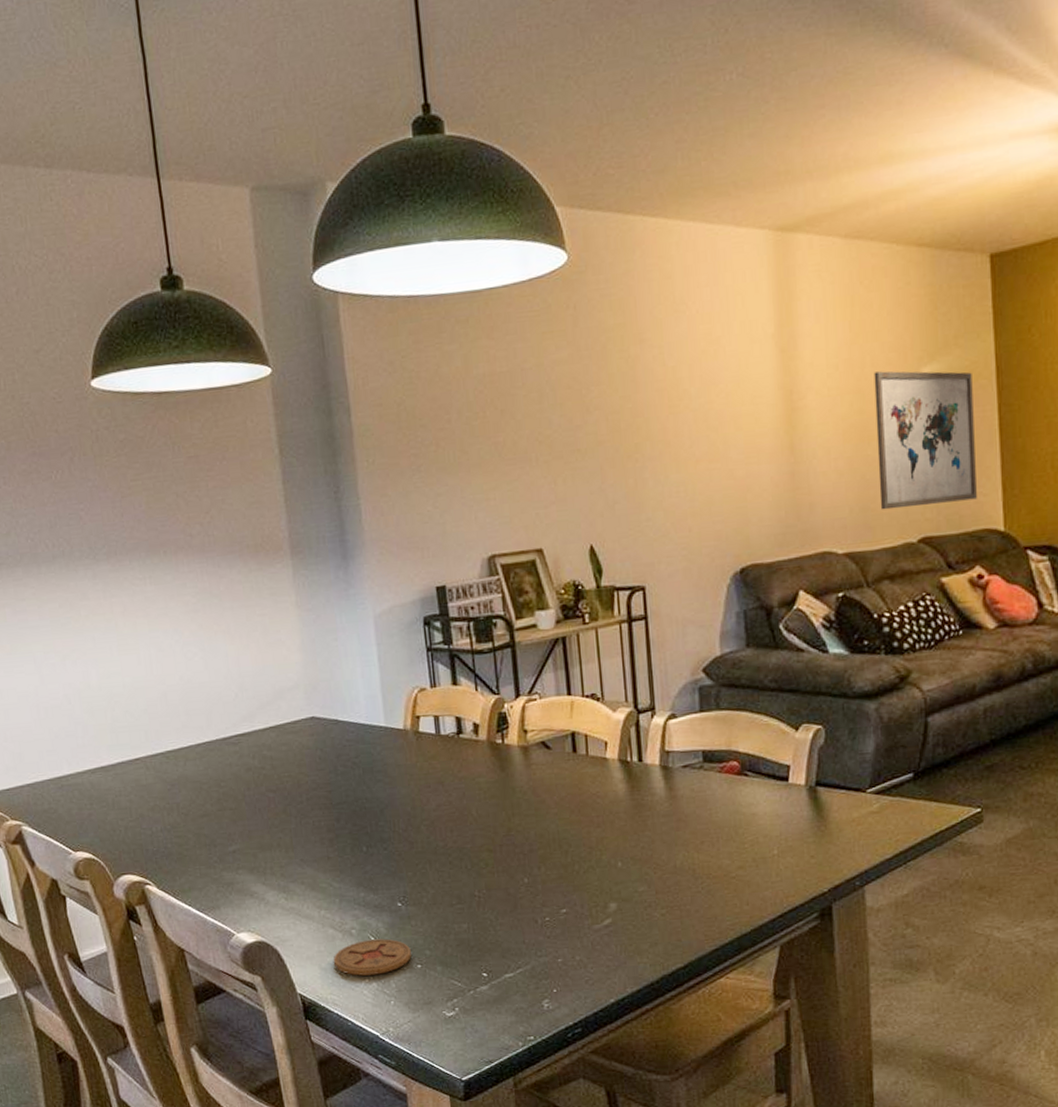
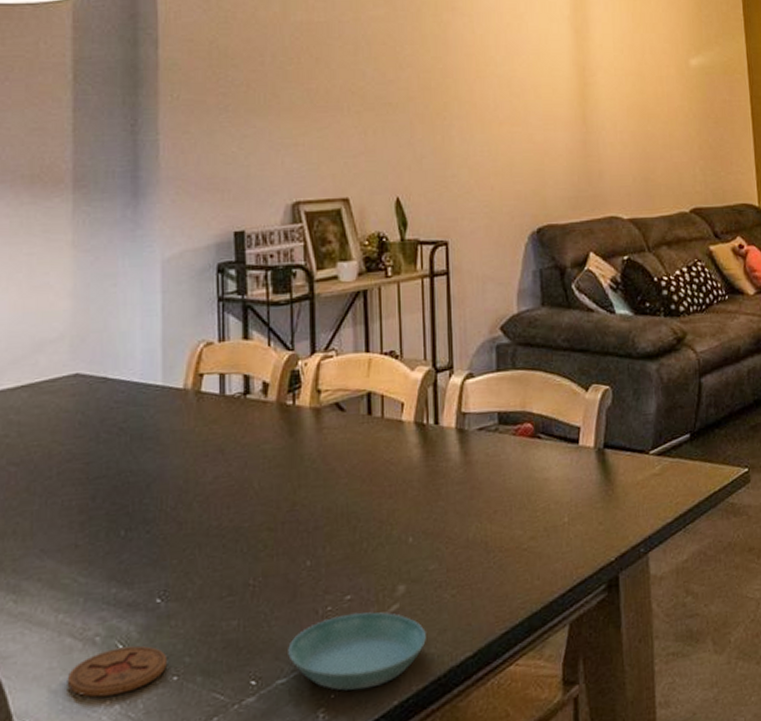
saucer: none [513,924,638,988] -> present [288,611,426,691]
wall art: present [873,371,977,510] -> none [652,58,736,181]

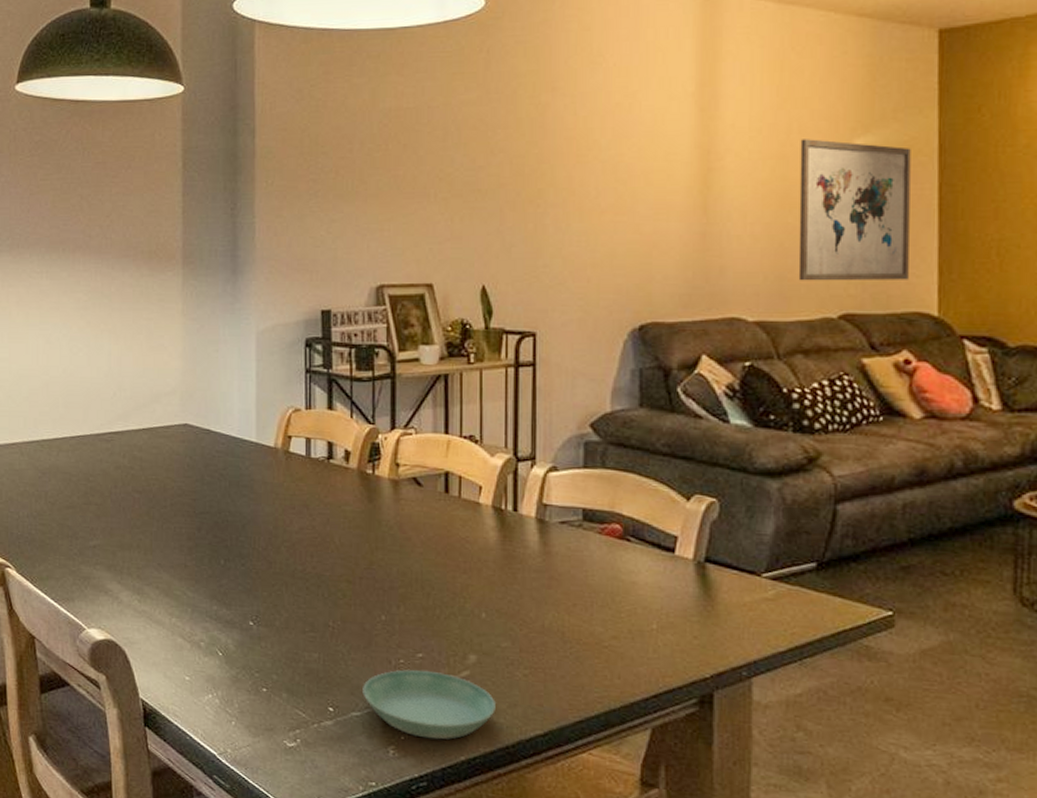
coaster: present [67,645,167,698] -> none [178,654,258,692]
wall art: none [652,58,736,181] -> present [798,139,911,281]

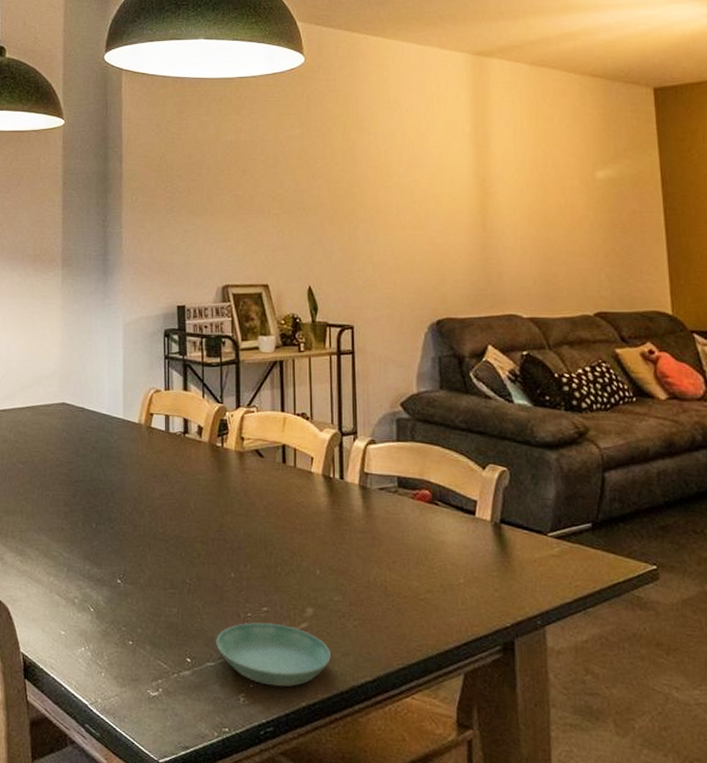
wall art: present [798,139,911,281] -> none [555,171,647,285]

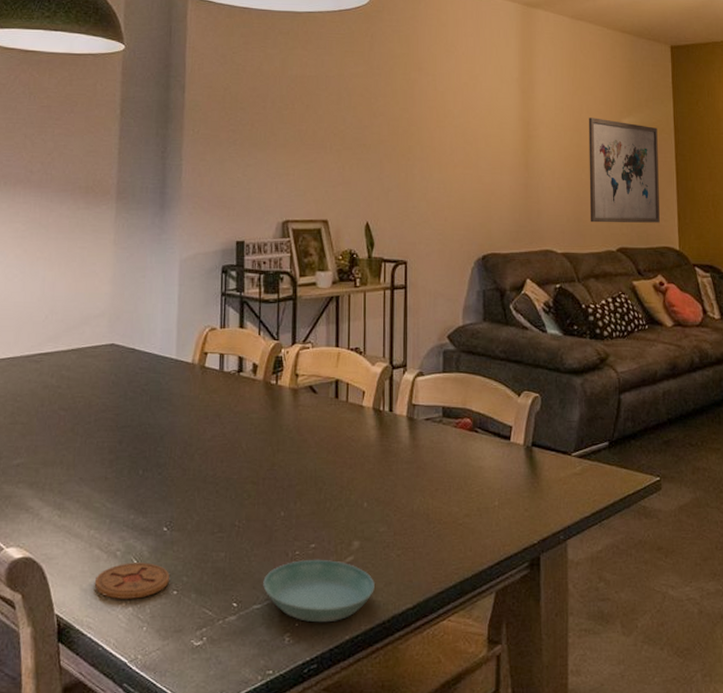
coaster: none [55,610,124,645] -> present [94,562,169,599]
wall art: none [555,171,647,285] -> present [588,117,660,223]

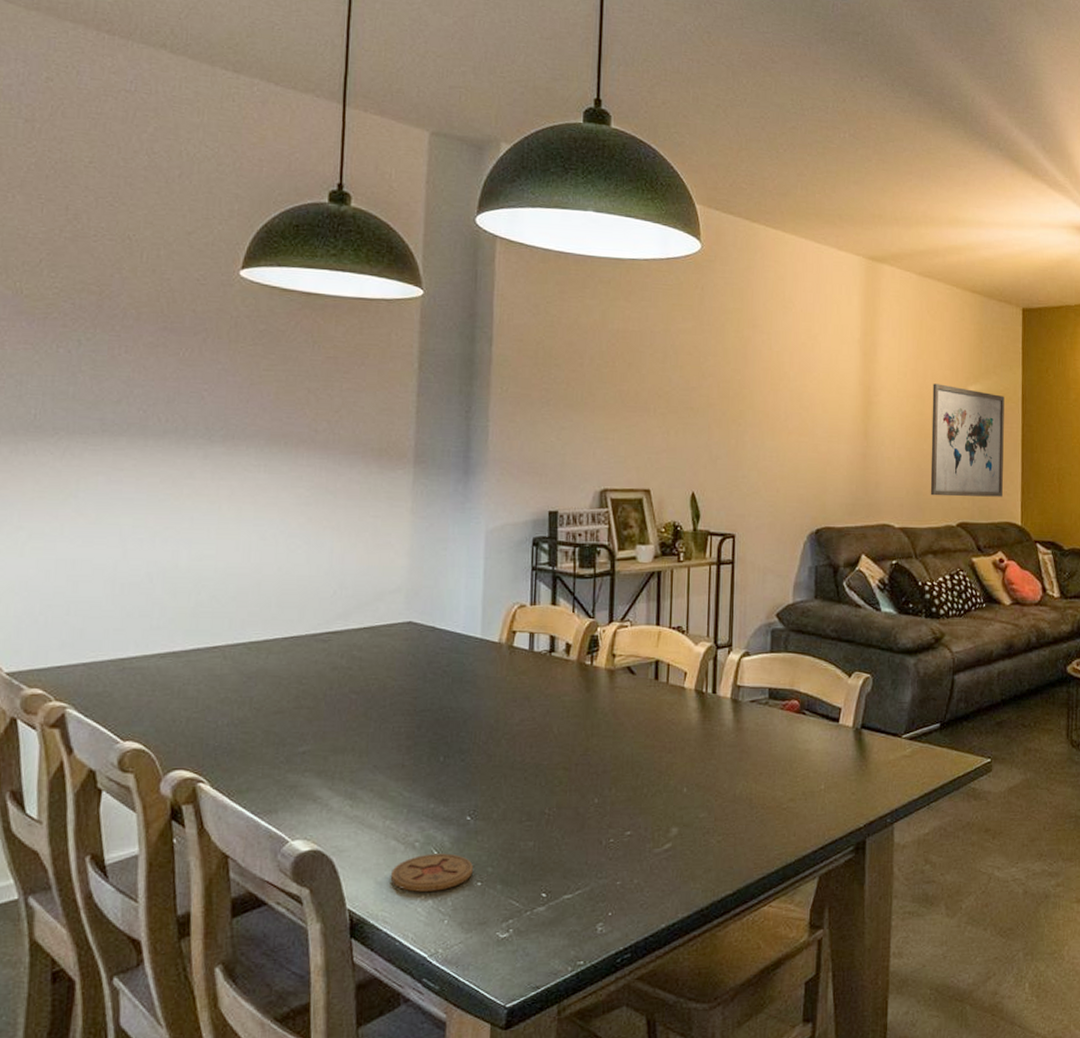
saucer: present [263,559,375,623] -> none [574,846,693,912]

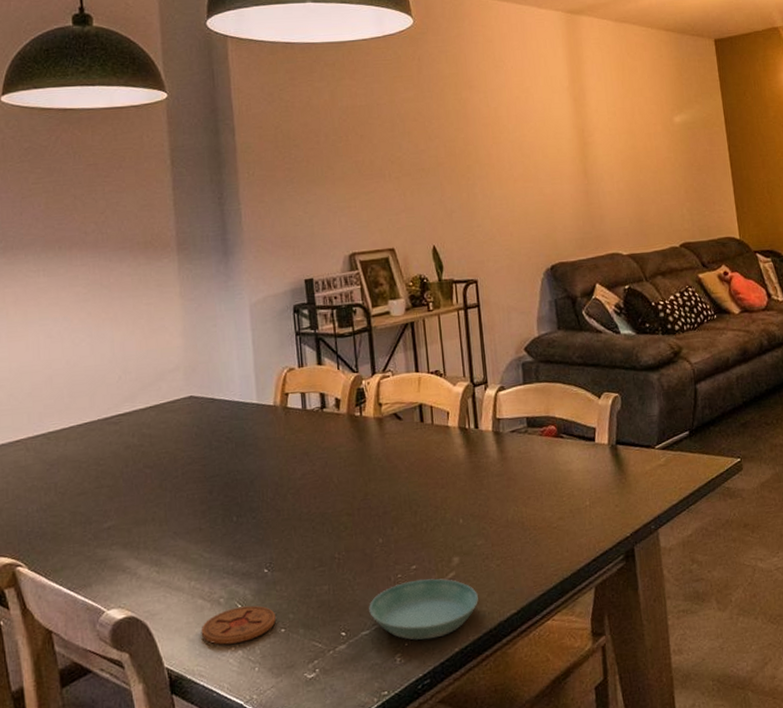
saucer: none [574,846,693,912] -> present [369,578,478,640]
wall art: present [930,383,1005,497] -> none [641,118,719,222]

